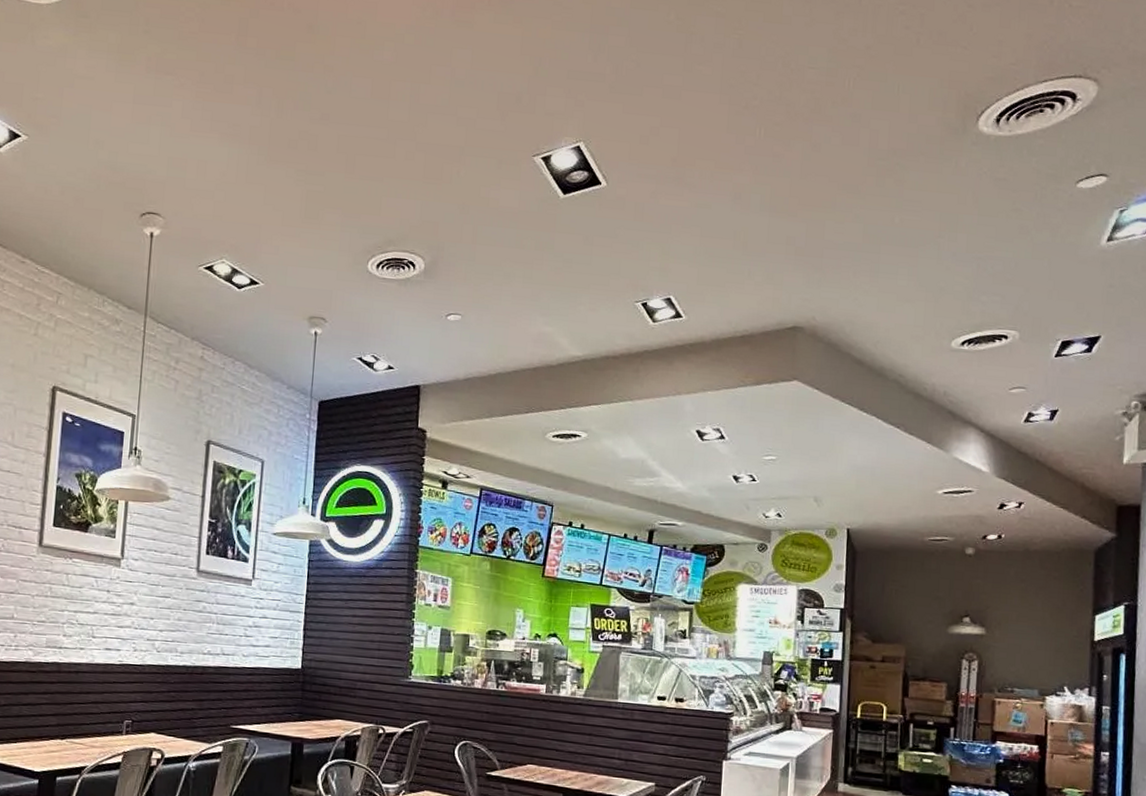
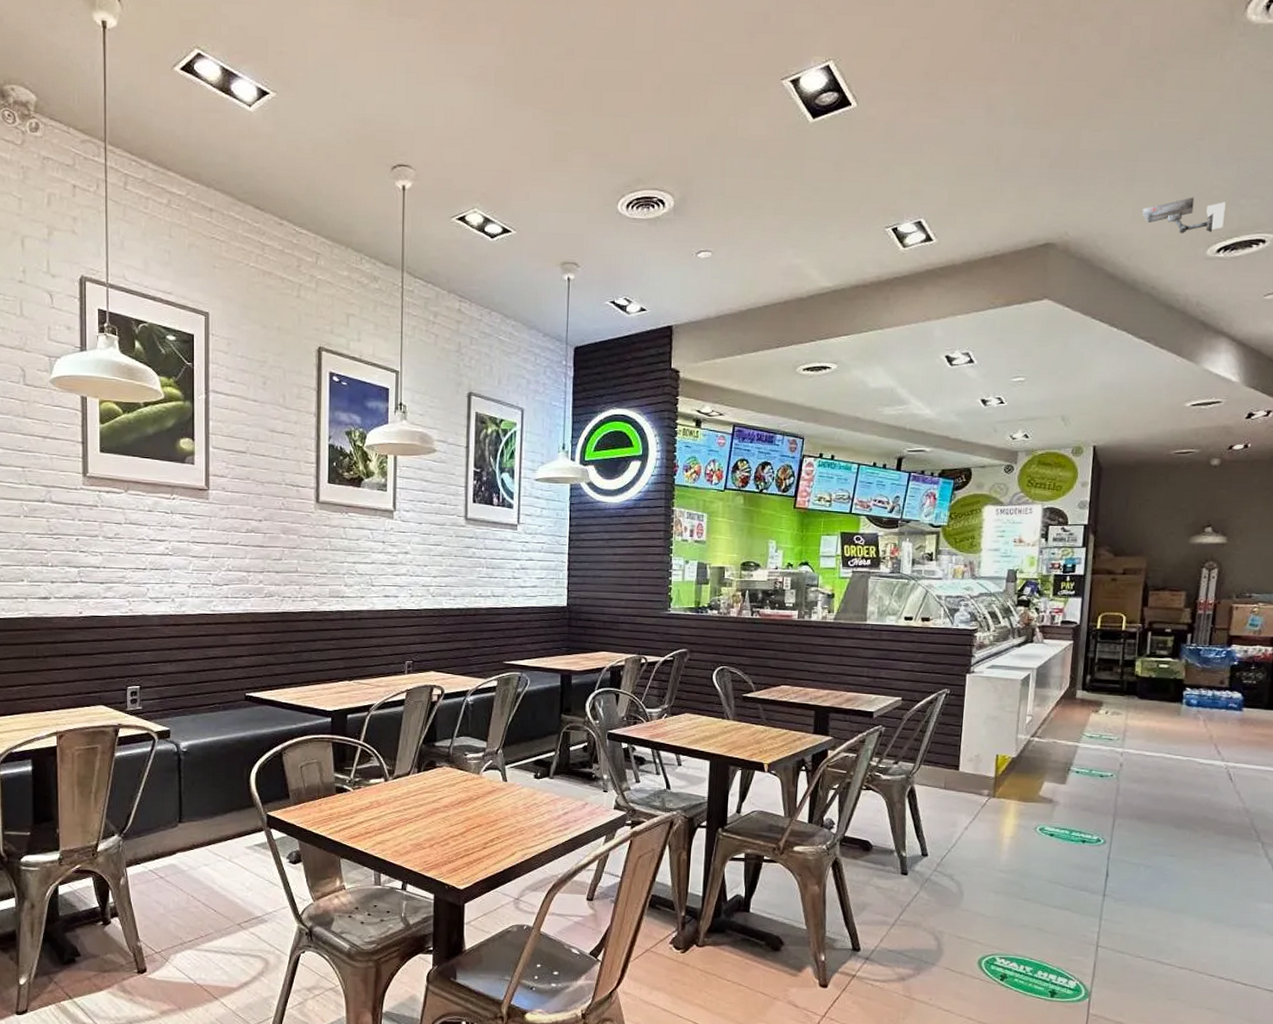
security camera: none [887,291,968,326] -> present [1142,197,1226,234]

